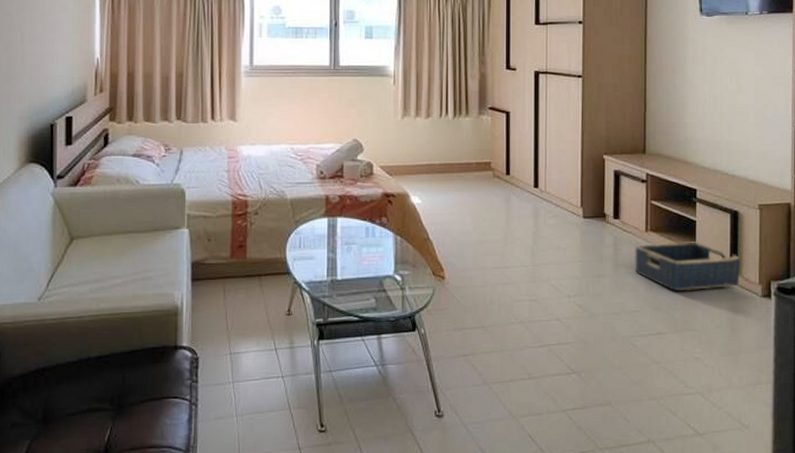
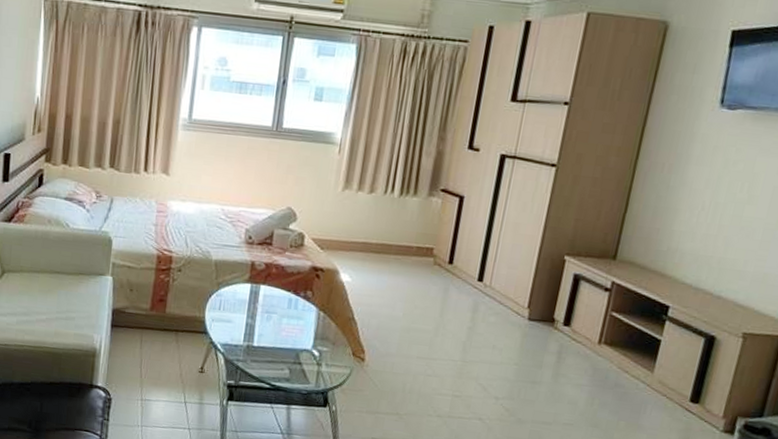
basket: present [635,242,741,291] -> none [577,356,707,416]

